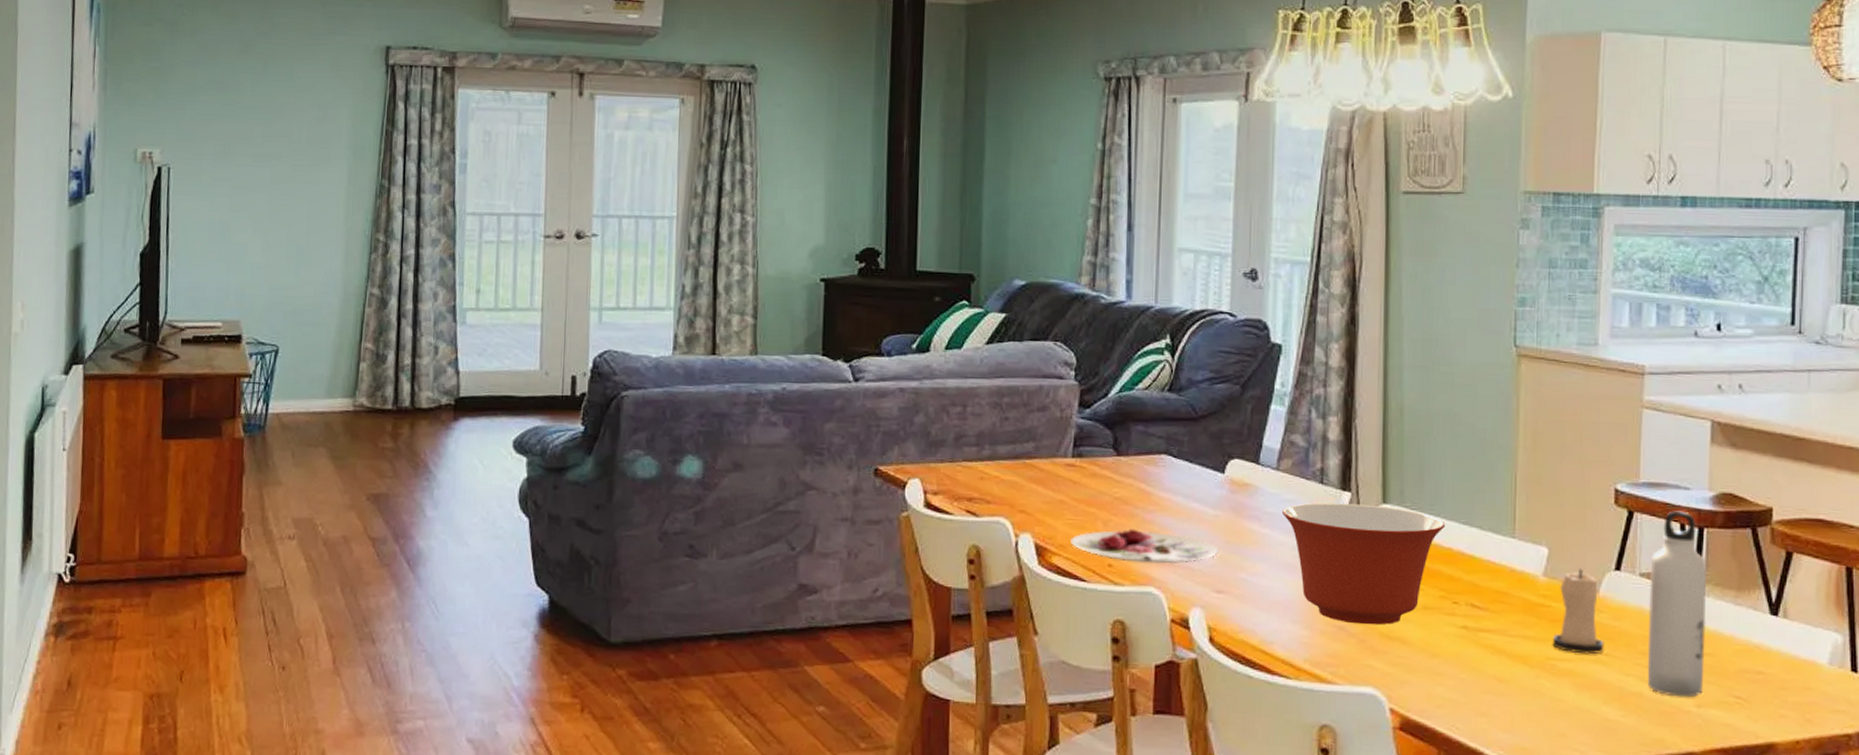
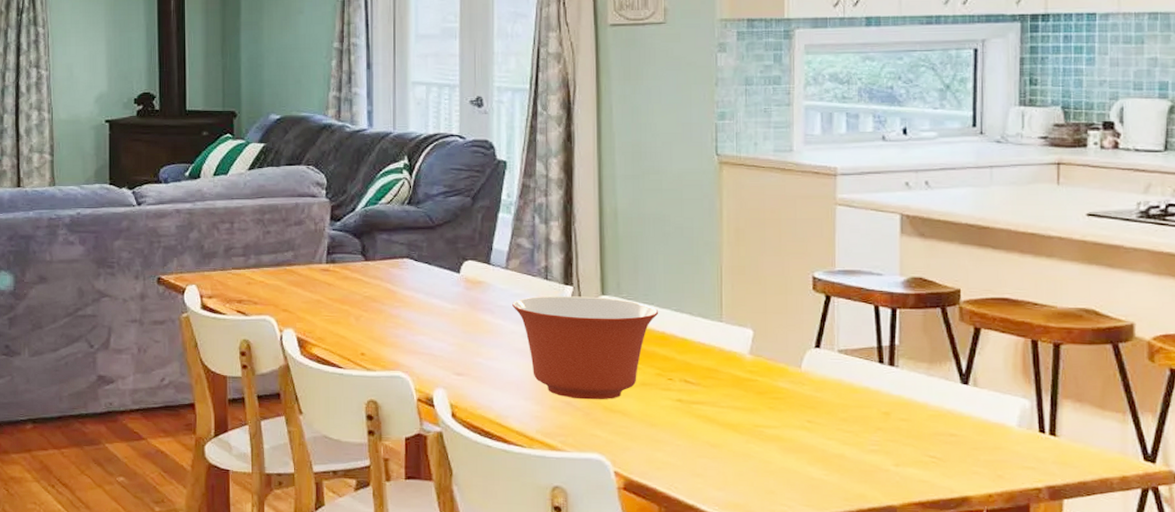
plate: present [1071,528,1220,564] -> none [328,322,458,352]
candle: present [1552,568,1605,655] -> none [759,347,808,422]
water bottle: present [1647,510,1707,698] -> none [847,294,902,458]

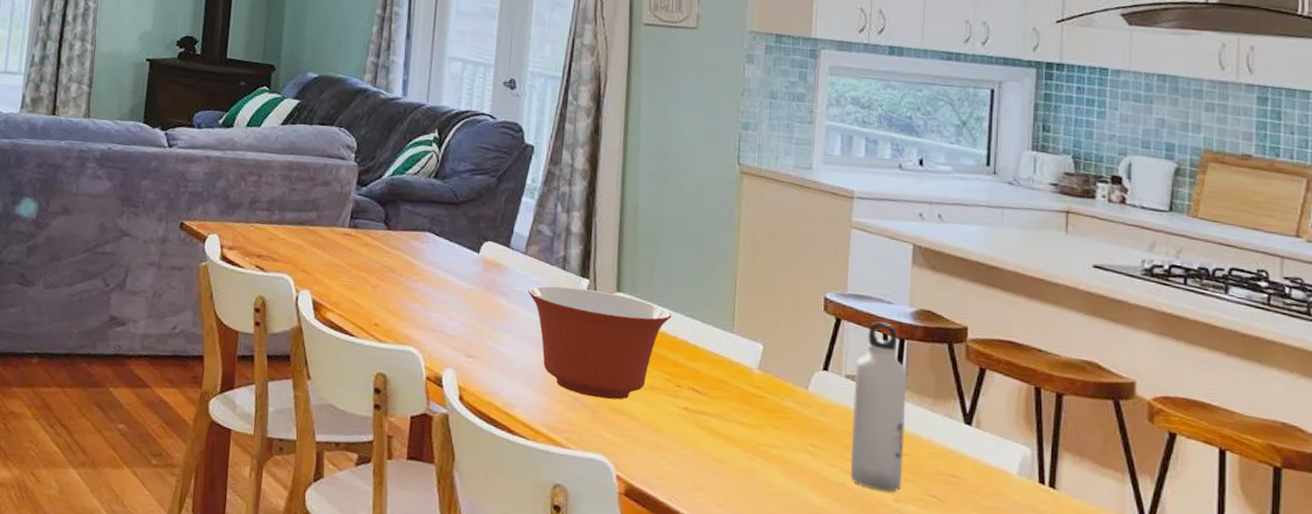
water bottle: none [847,294,902,458] -> present [850,321,907,492]

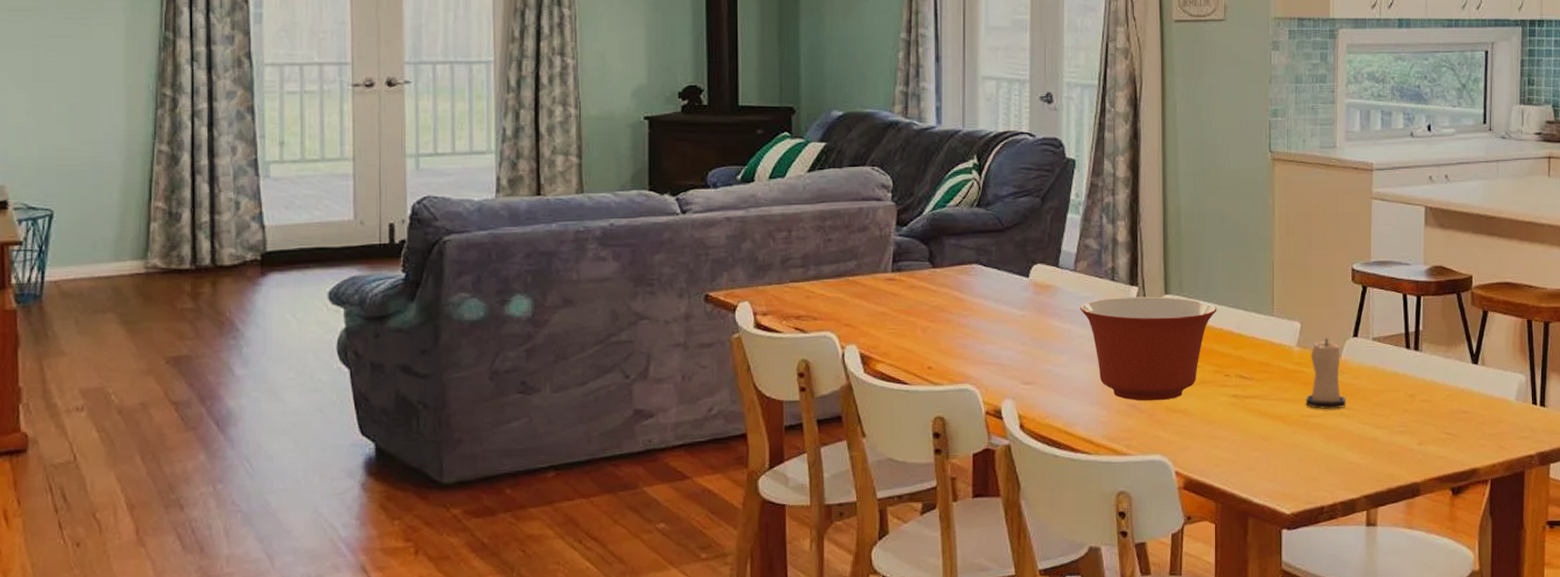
candle: none [764,365,812,445] -> present [1305,338,1346,410]
water bottle: present [850,321,907,492] -> none [1379,283,1424,438]

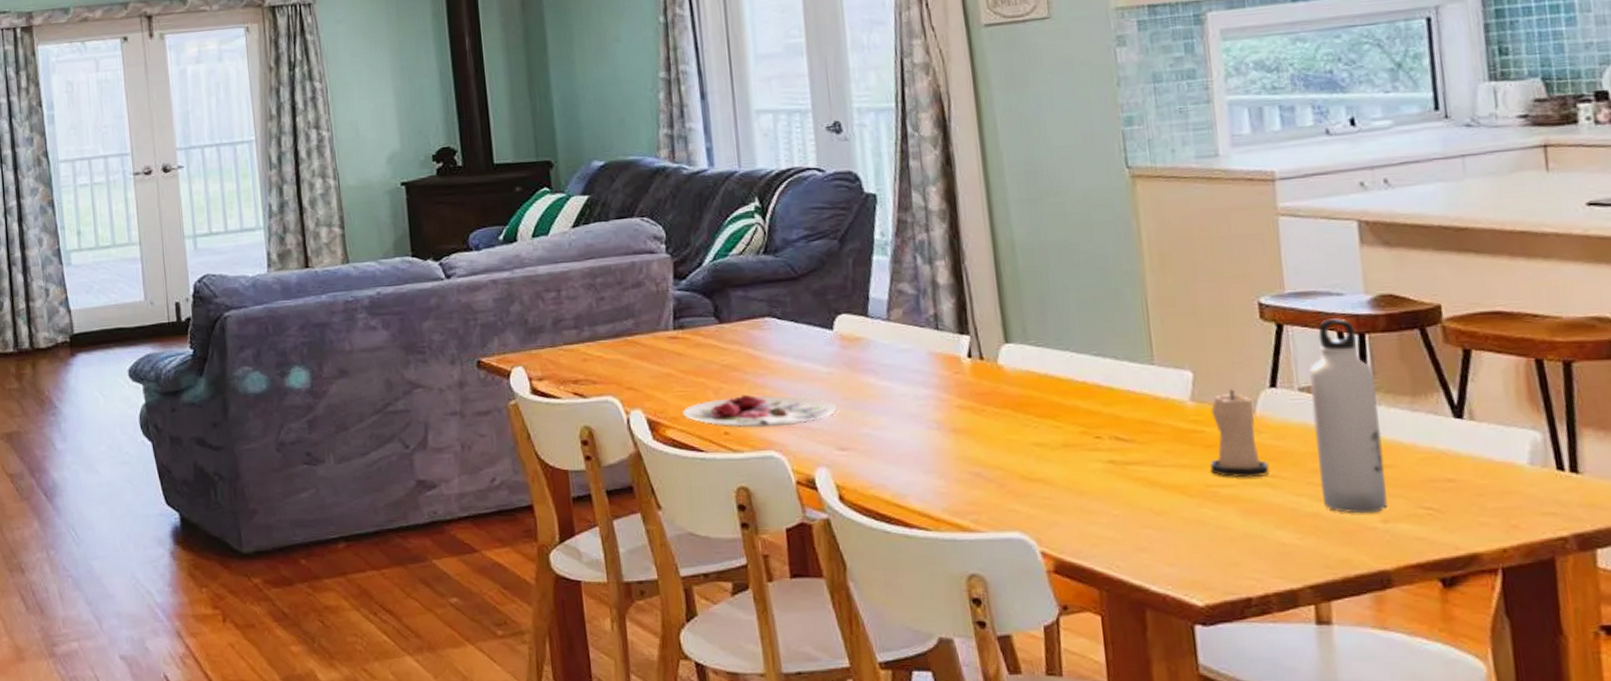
plate: none [893,333,1027,364] -> present [683,394,839,428]
mixing bowl: present [1080,296,1217,401] -> none [899,345,1077,469]
water bottle: none [1379,283,1424,438] -> present [1309,318,1388,514]

